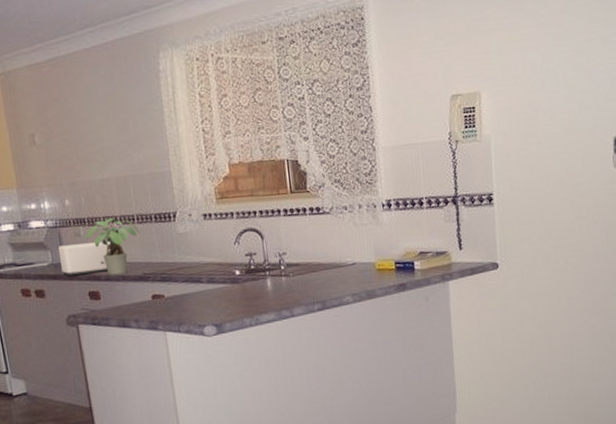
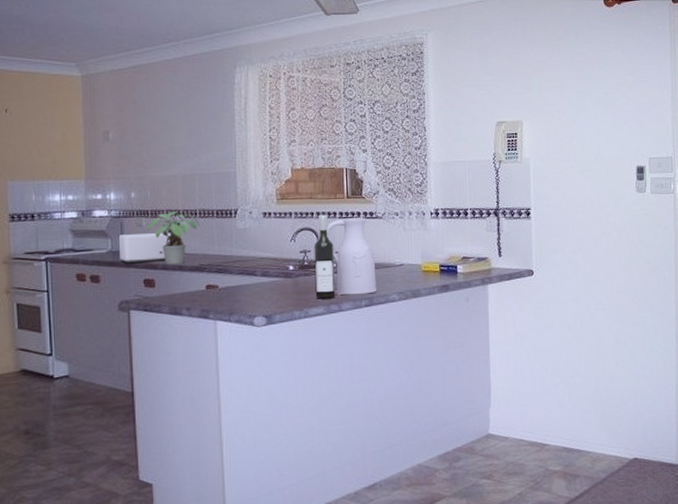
bottle: none [259,212,287,305] -> present [314,214,336,299]
ceramic pitcher: none [271,214,329,300] -> present [327,217,377,295]

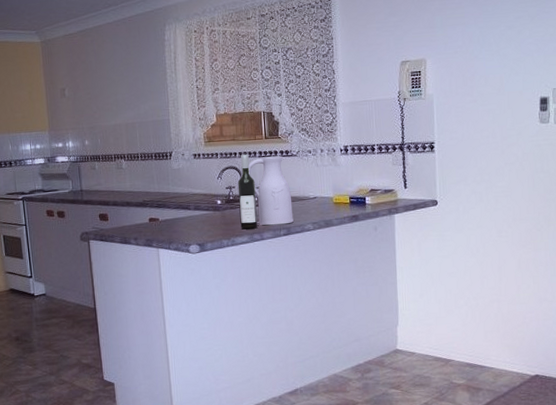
toaster: present [119,233,171,264] -> none [78,174,119,201]
potted plant: present [148,211,201,265] -> none [100,155,143,201]

